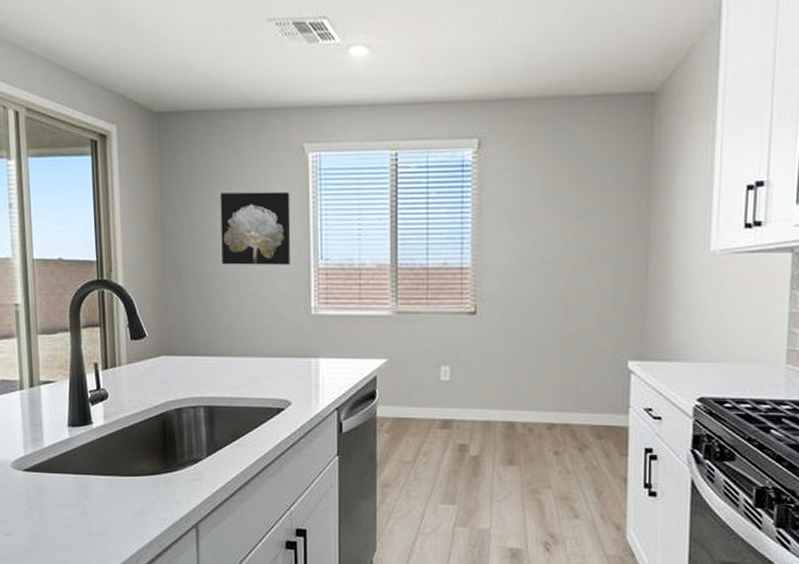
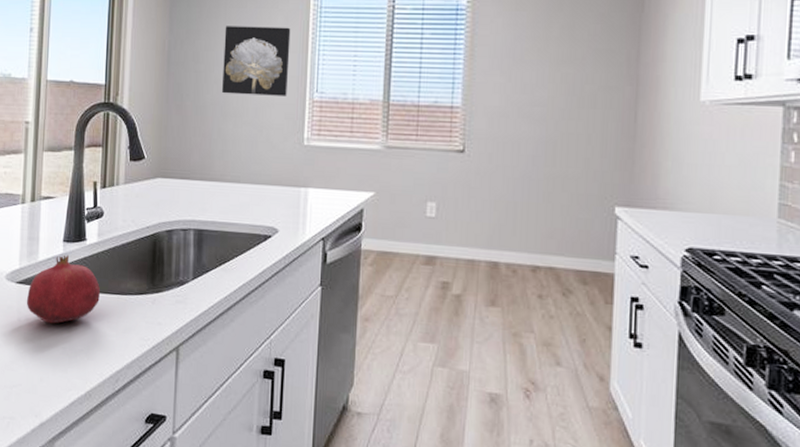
fruit: none [35,439,112,509] -> present [26,255,100,324]

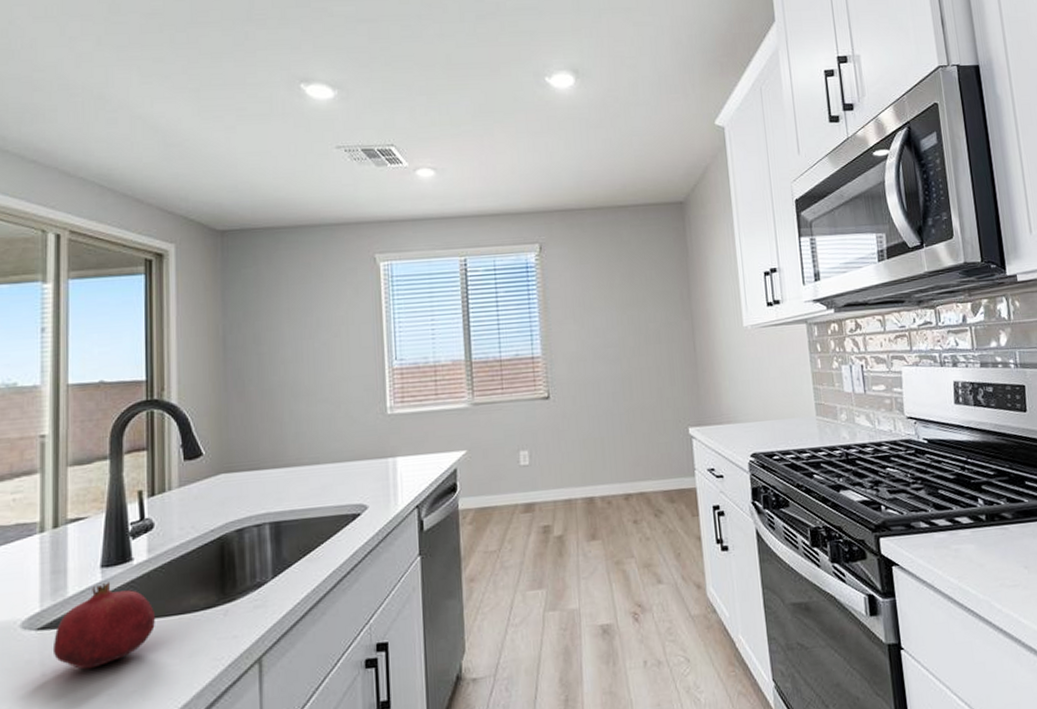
wall art: present [222,26,291,96] -> none [288,298,364,374]

